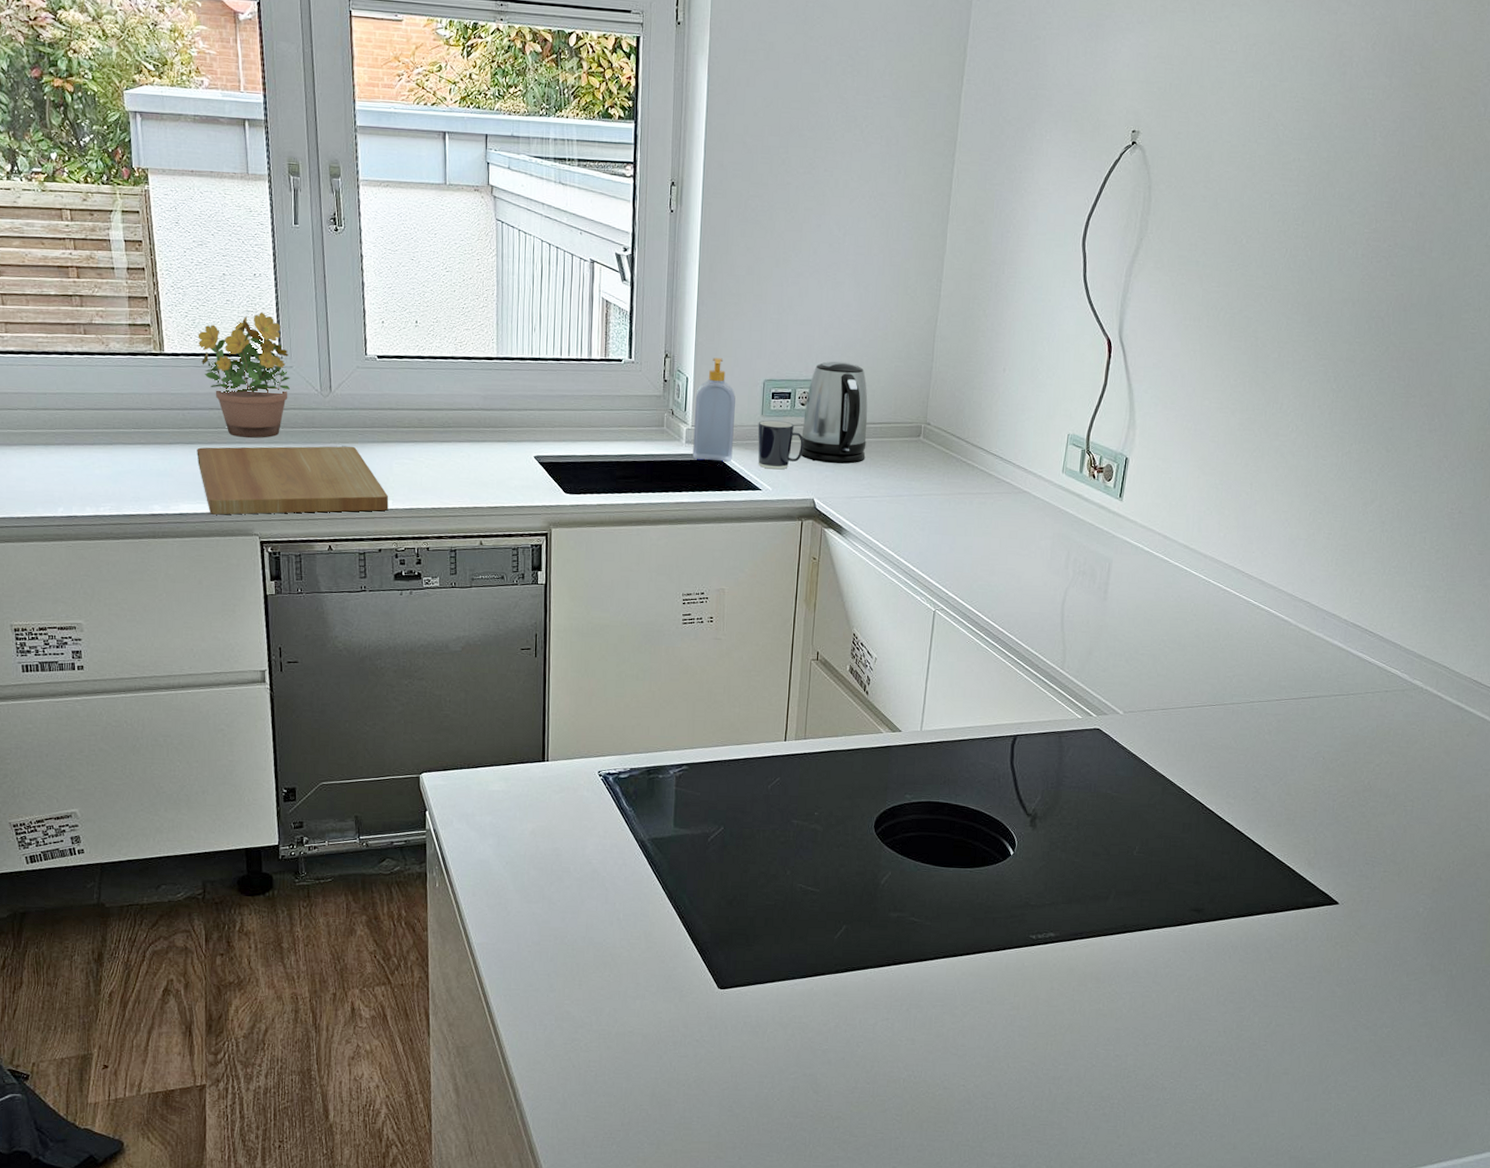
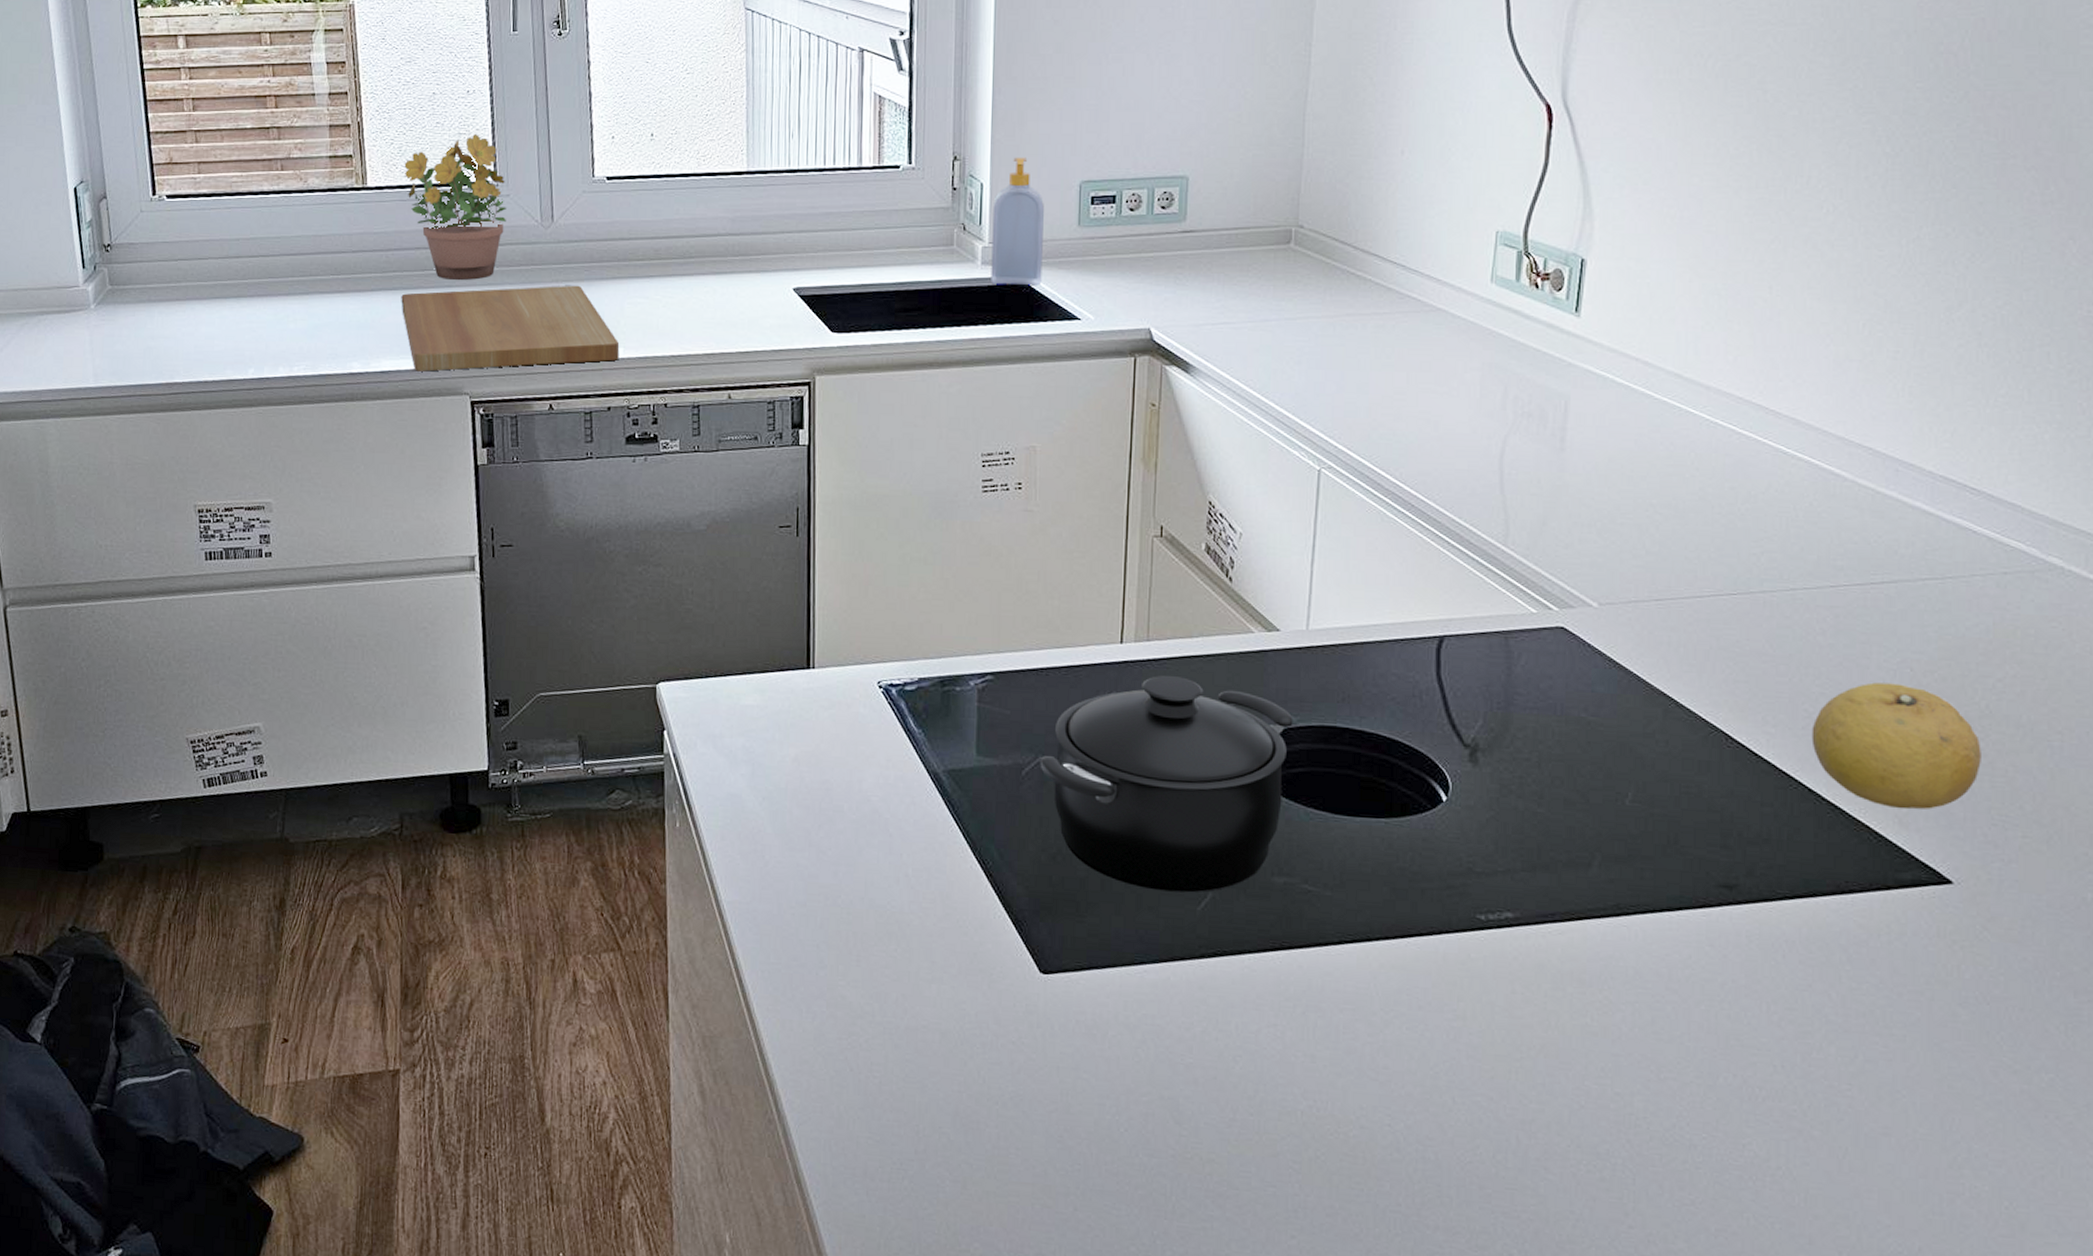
saucepan: none [721,765,909,926] -> present [1039,676,1293,893]
mug: present [757,420,804,470] -> none [1073,231,1135,293]
kettle: present [801,361,868,464] -> none [1131,153,1219,283]
fruit: none [1257,767,1363,854] -> present [1811,682,1981,809]

